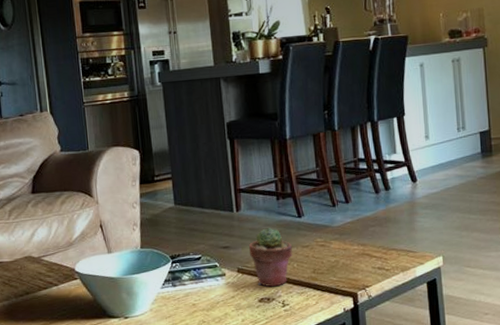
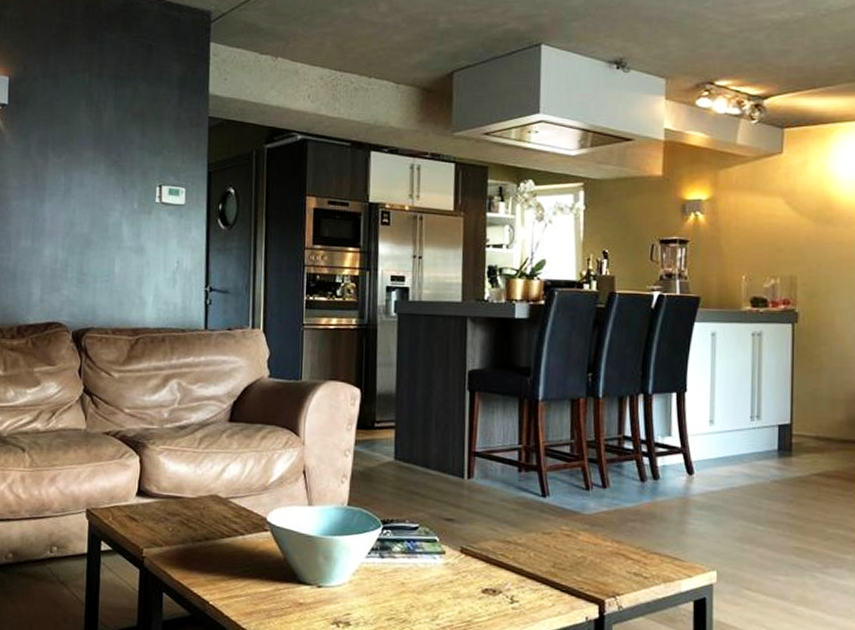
potted succulent: present [249,228,293,287] -> none [477,504,532,578]

